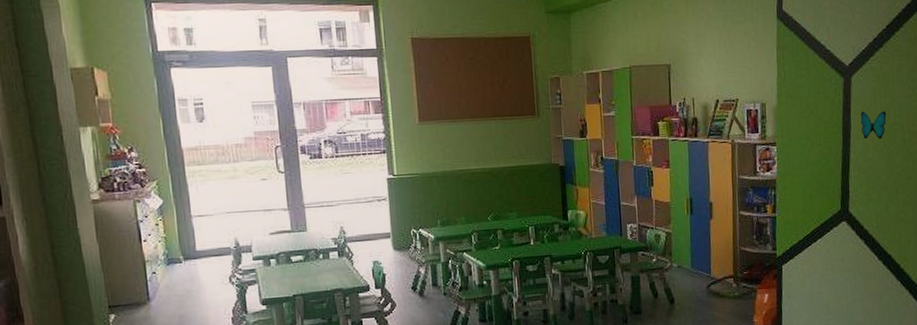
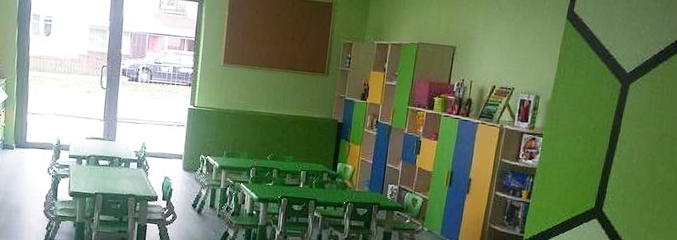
decorative butterfly: present [860,111,887,140] -> none [630,118,659,148]

